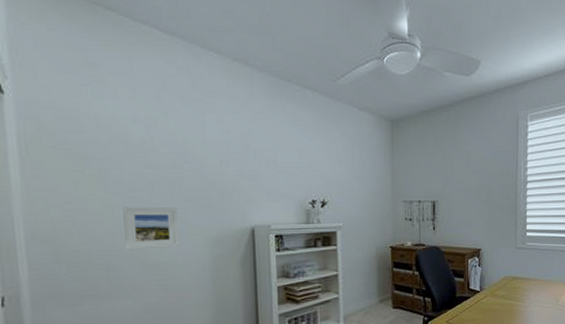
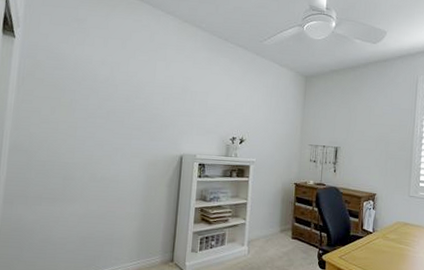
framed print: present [123,206,179,250] -> none [81,129,125,166]

